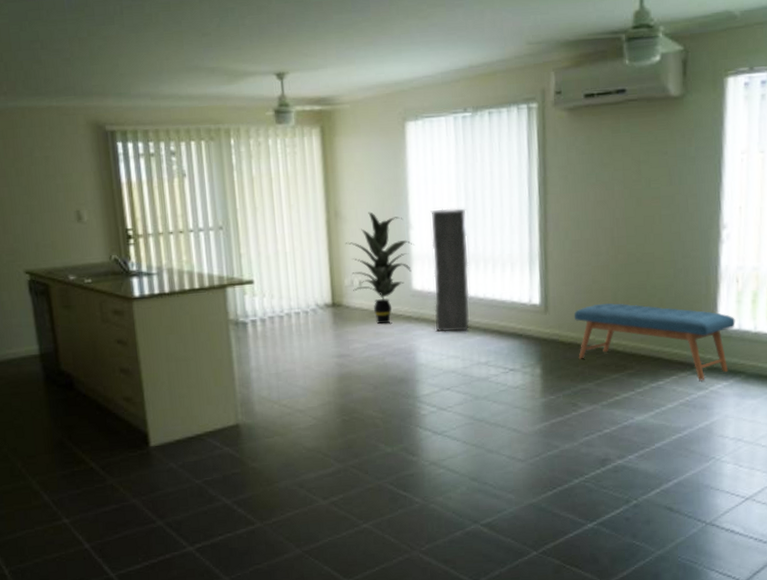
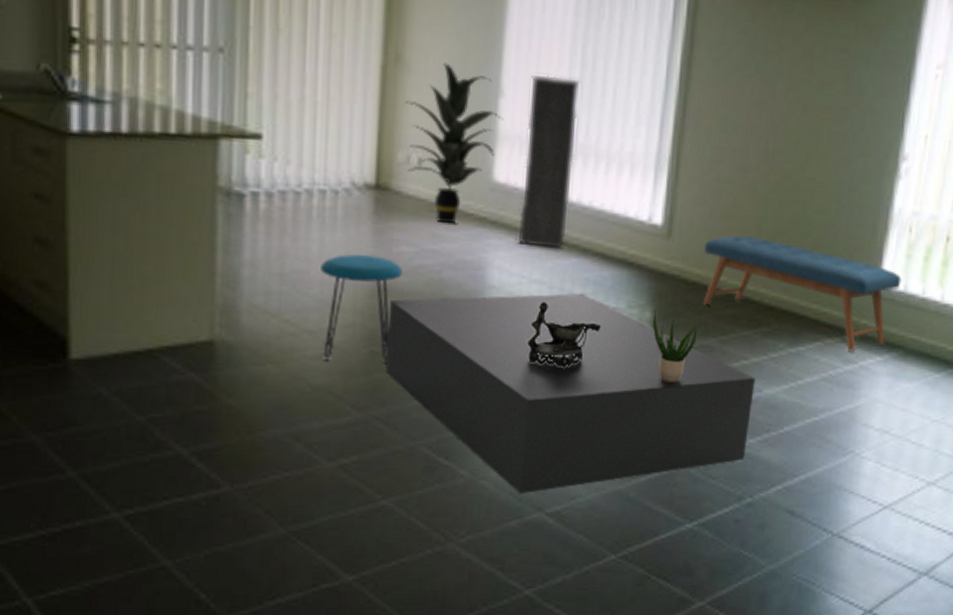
stool: none [302,353,358,430] -> present [321,254,402,363]
coffee table: none [352,362,628,512] -> present [386,293,756,495]
decorative bowl: none [452,370,504,417] -> present [527,300,601,368]
potted plant: none [542,367,578,420] -> present [652,310,699,383]

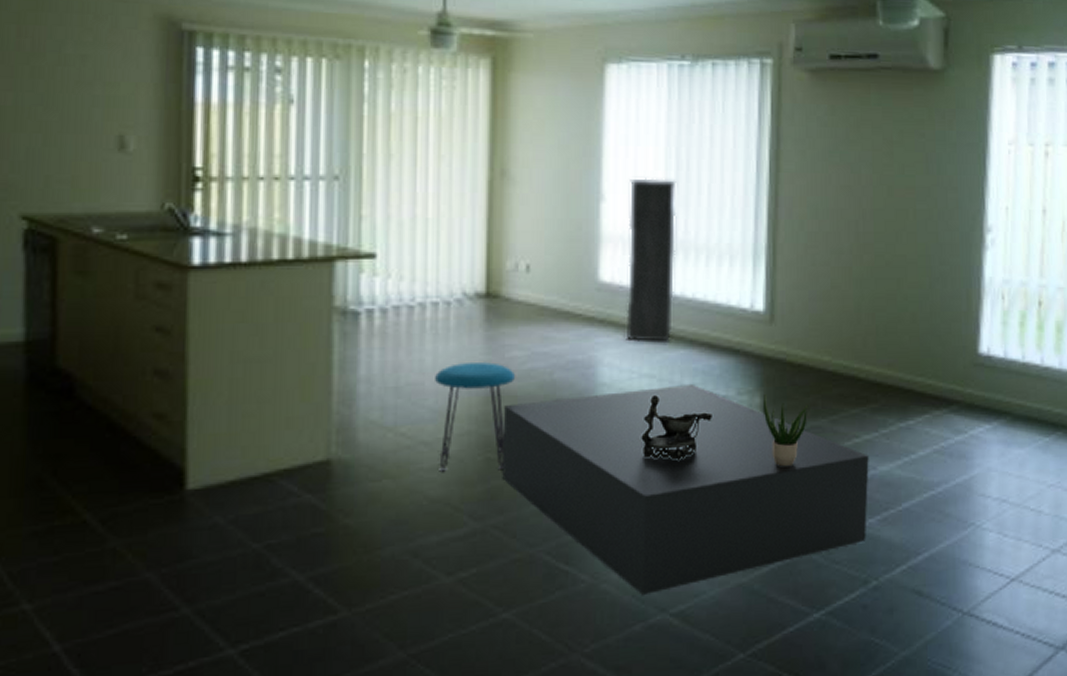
indoor plant: present [404,62,503,224] -> none [511,173,605,326]
bench: present [702,235,902,351] -> none [806,315,1001,421]

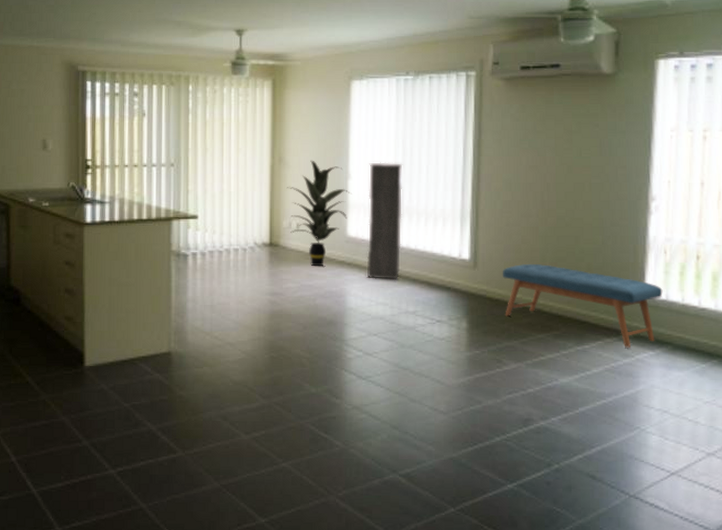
stool: present [435,362,515,472] -> none [237,291,289,364]
coffee table: present [502,385,869,596] -> none [281,311,552,460]
indoor plant: none [511,173,605,326] -> present [286,160,352,267]
decorative bowl: present [641,394,712,460] -> none [378,317,430,365]
potted plant: present [762,395,809,467] -> none [468,321,504,375]
bench: none [806,315,1001,421] -> present [502,263,663,348]

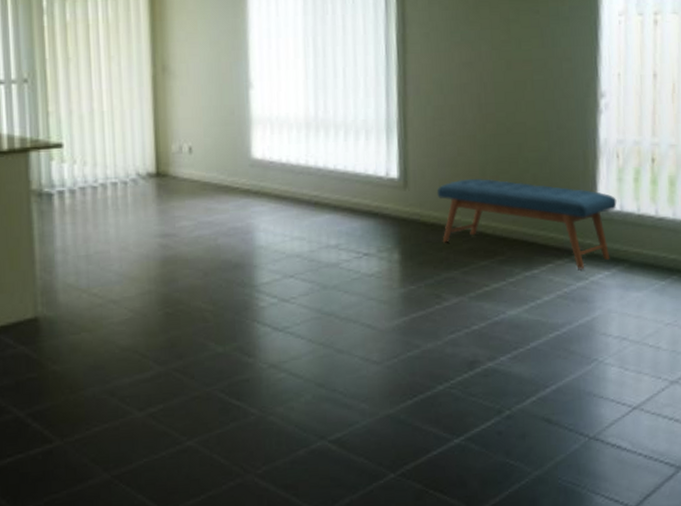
indoor plant: present [286,160,352,267] -> none [173,67,255,199]
storage cabinet: present [366,162,403,280] -> none [274,65,318,210]

